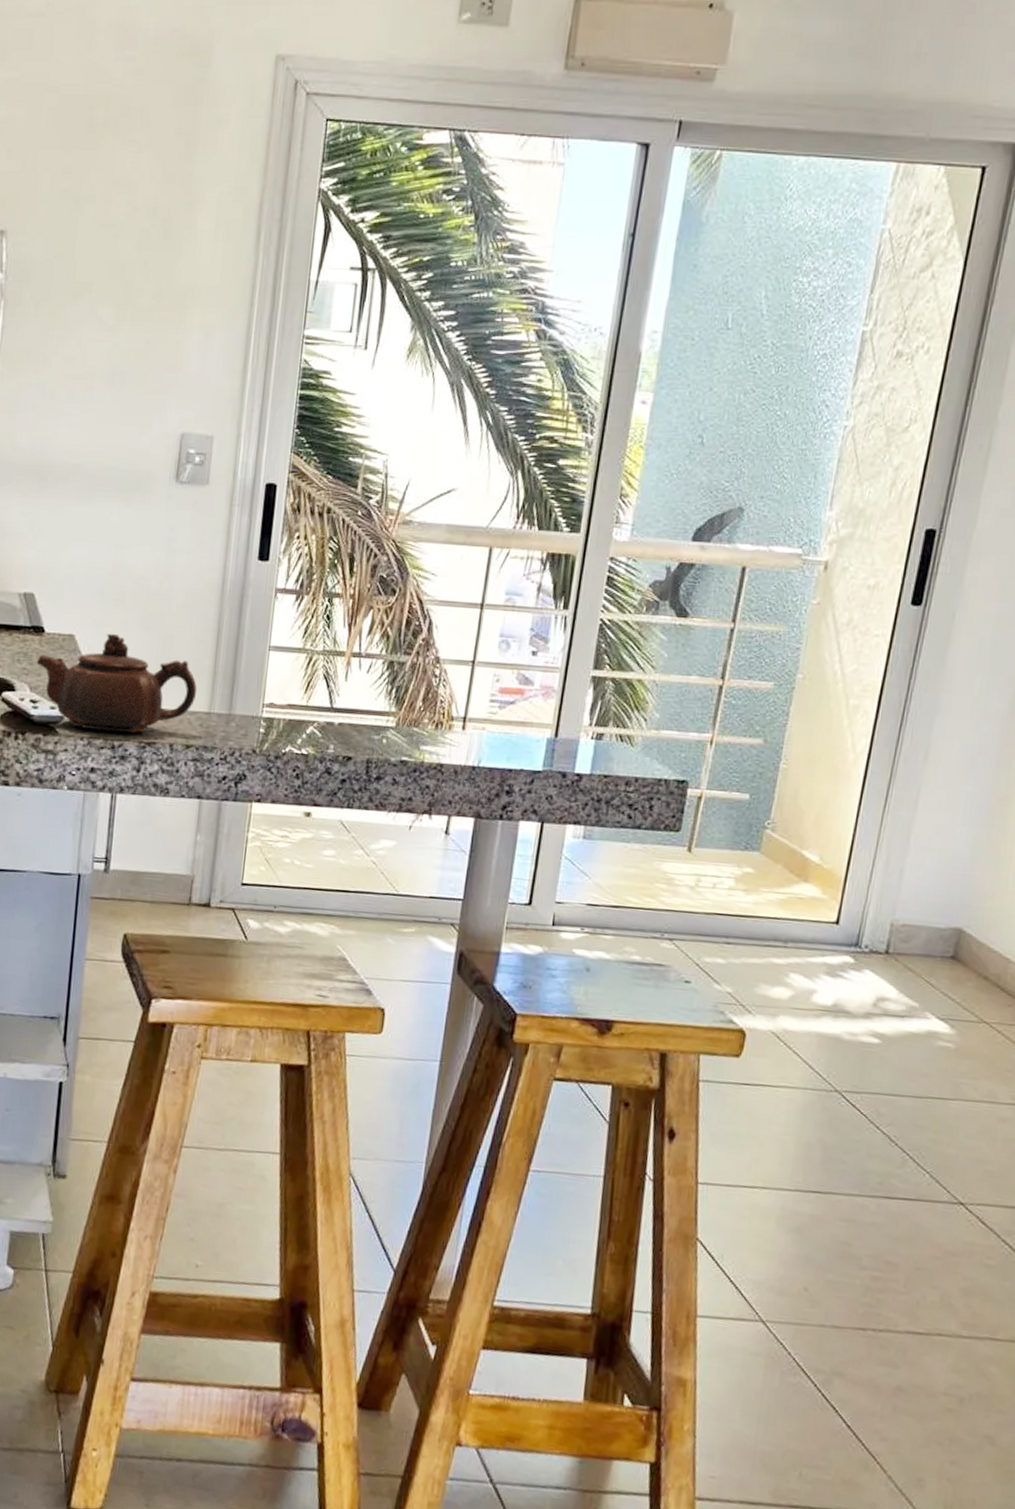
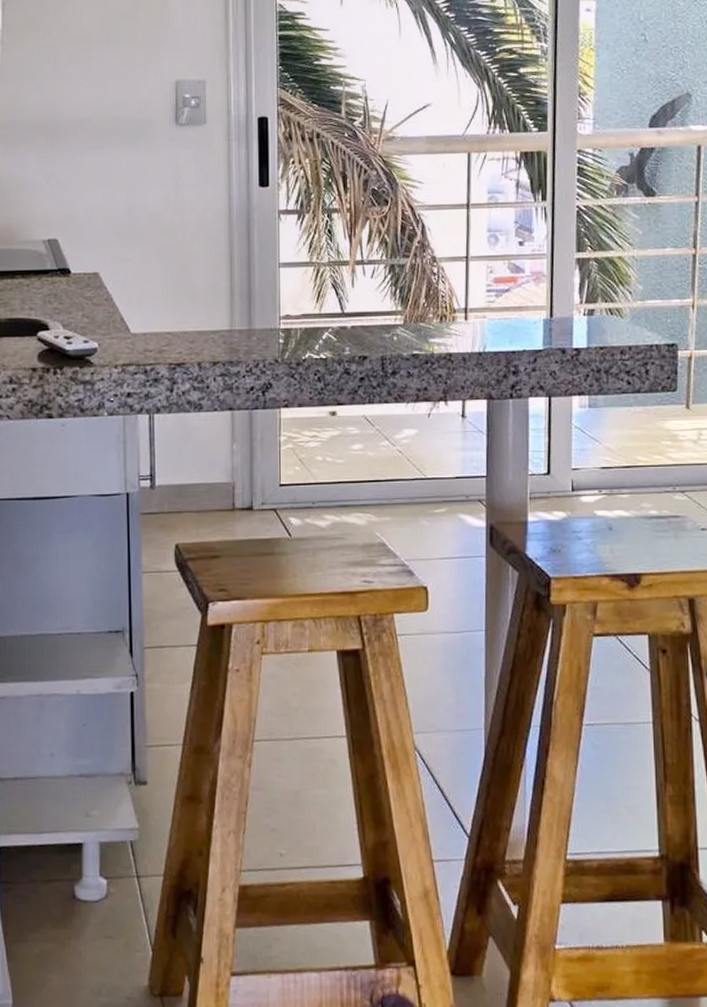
teapot: present [36,633,197,733] -> none [66,267,218,358]

